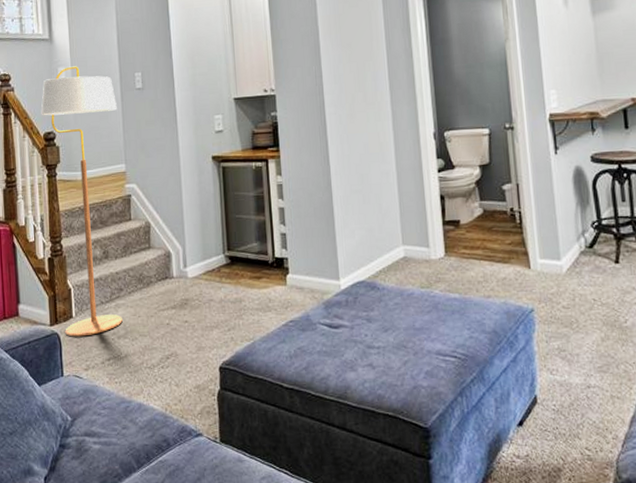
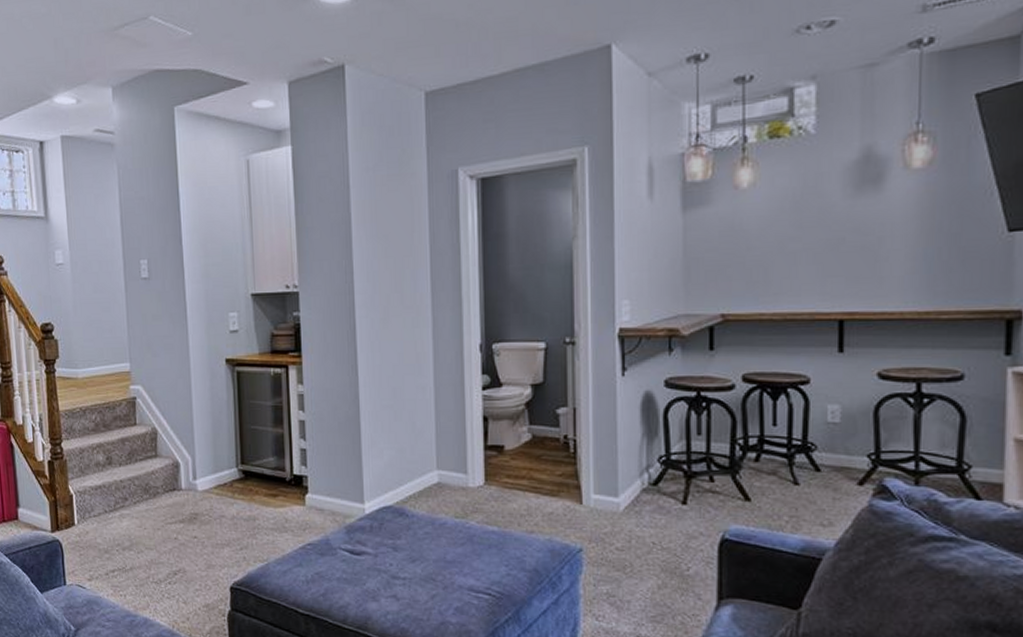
floor lamp: present [41,66,123,337] -> none [37,249,127,546]

